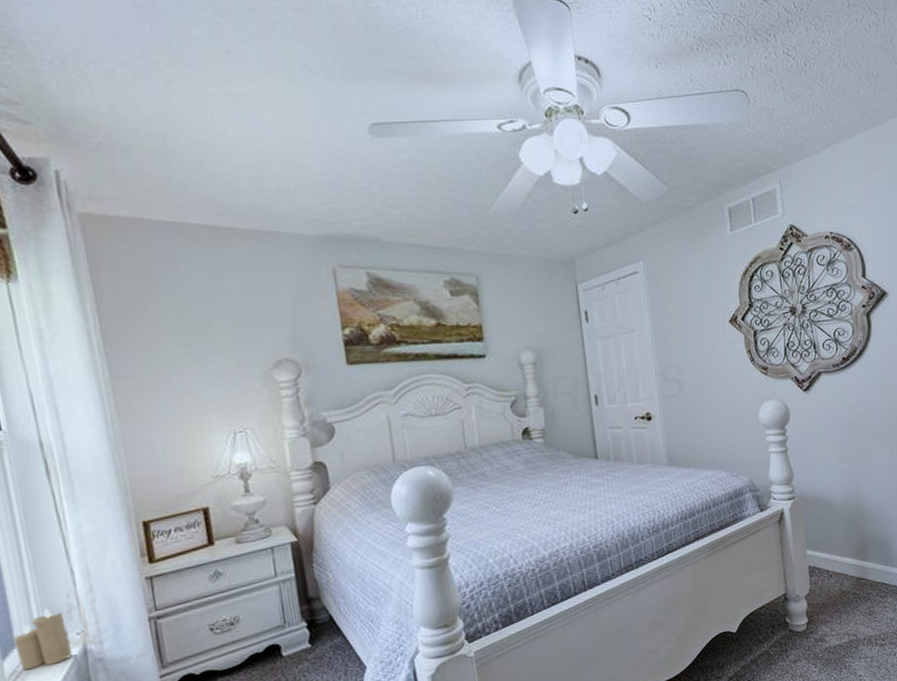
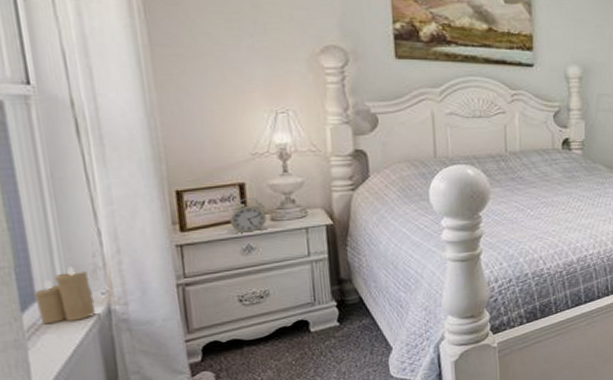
alarm clock: none [196,521,232,561] -> present [229,198,267,234]

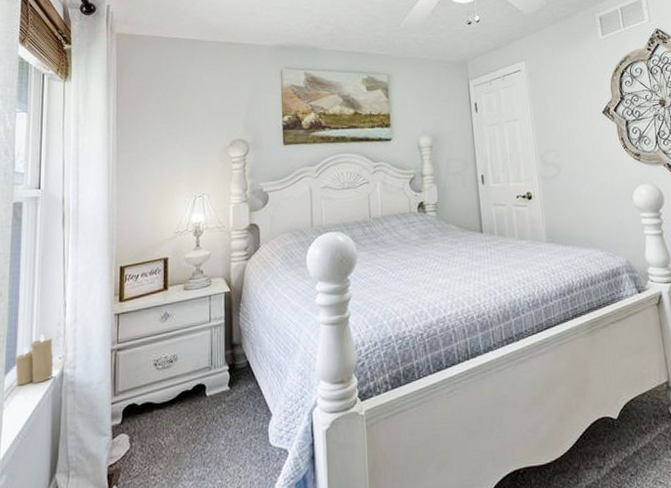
alarm clock: present [229,198,267,234] -> none [154,270,181,303]

